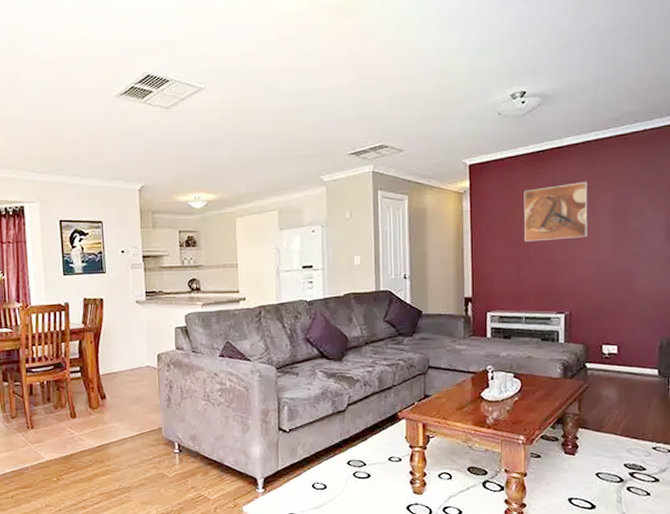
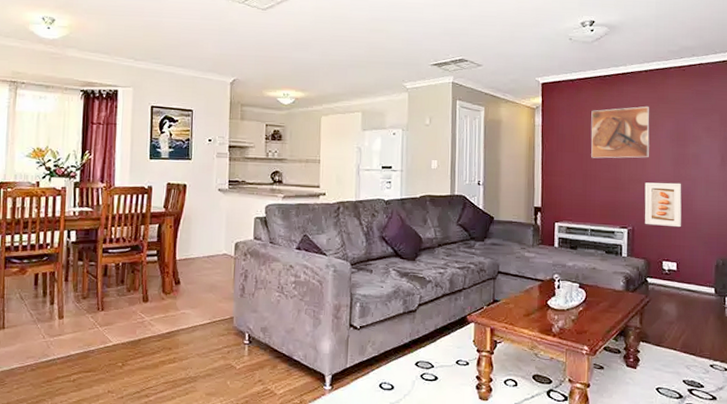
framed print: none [582,262,623,309] -> present [644,182,682,228]

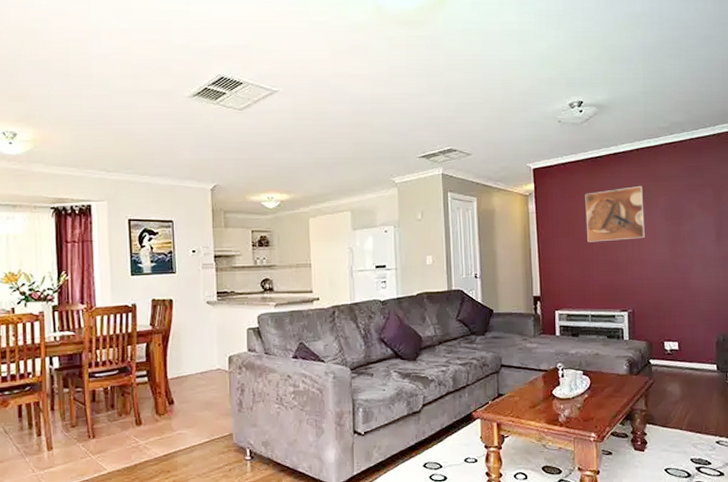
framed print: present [644,182,682,228] -> none [642,261,680,307]

